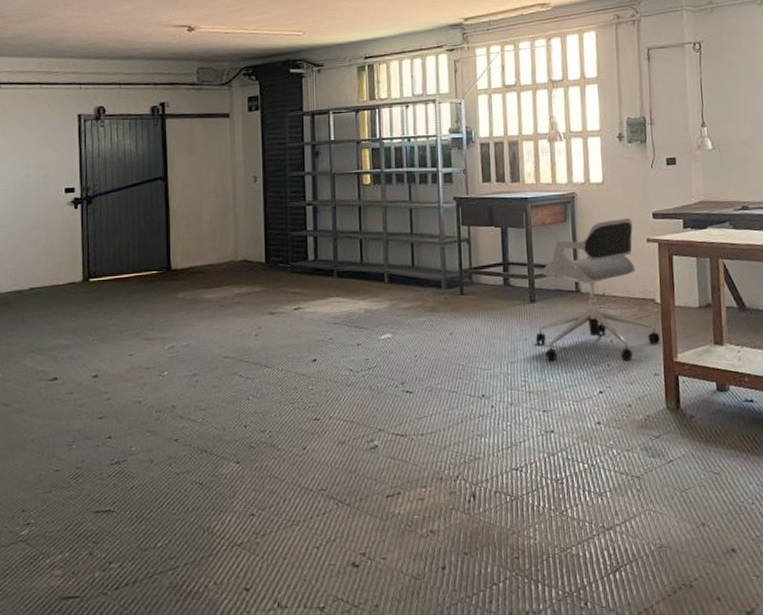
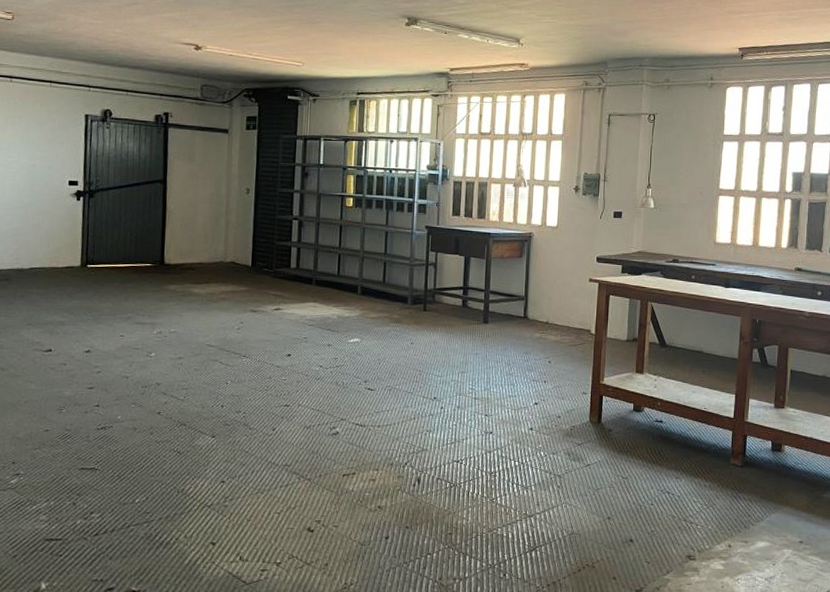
office chair: present [535,218,660,362] -> none [485,259,591,380]

